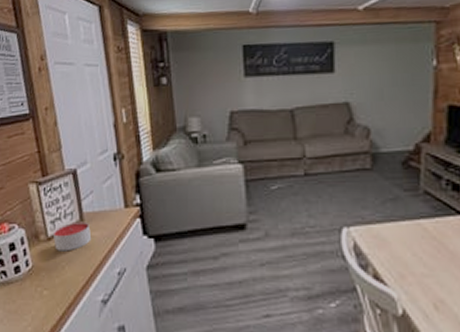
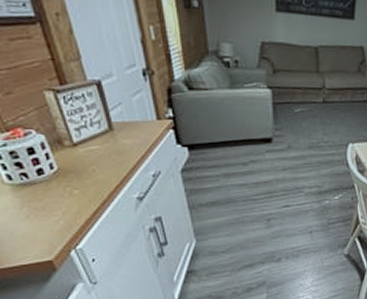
candle: present [52,221,92,252] -> none [78,130,123,157]

